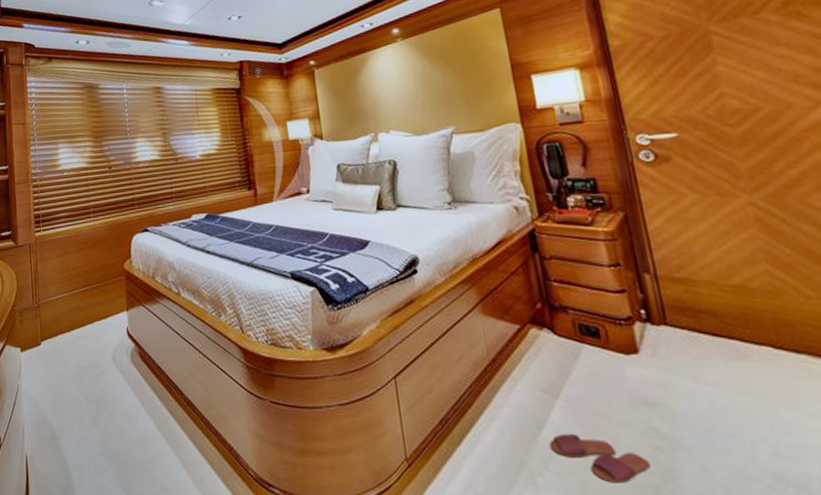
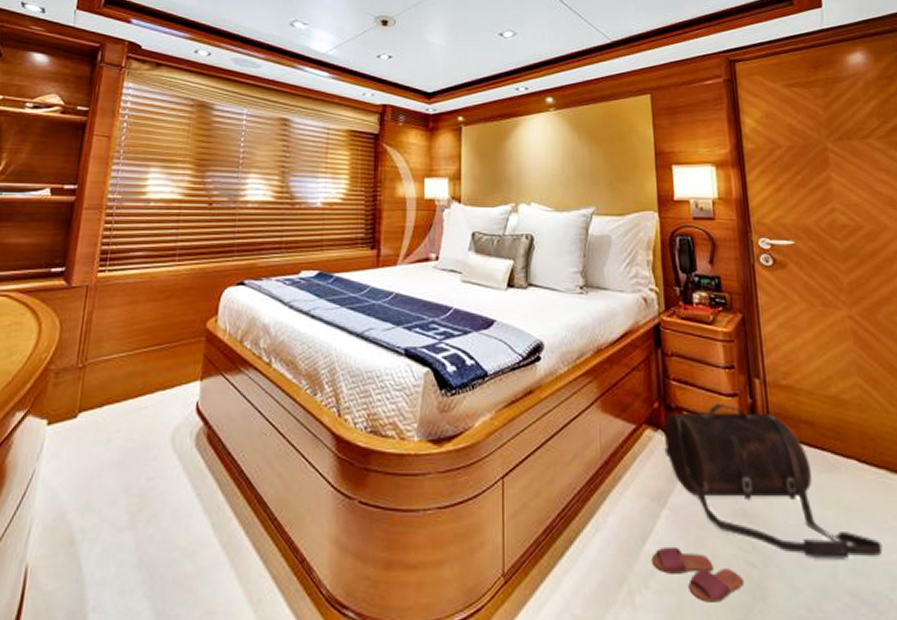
duffel bag: none [549,300,810,443] -> present [664,404,883,559]

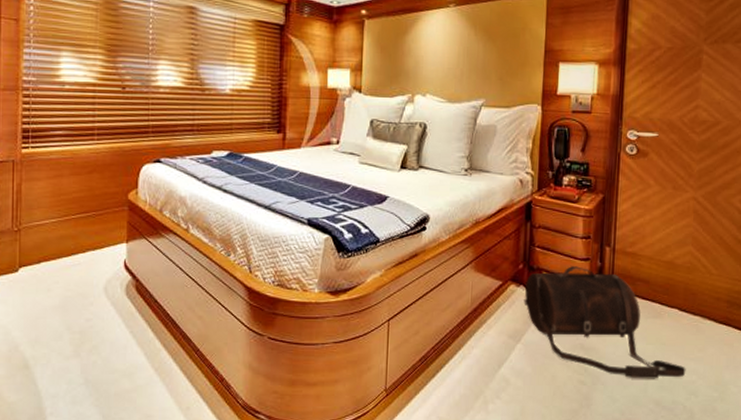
slippers: present [651,546,744,602] -> none [504,370,575,408]

